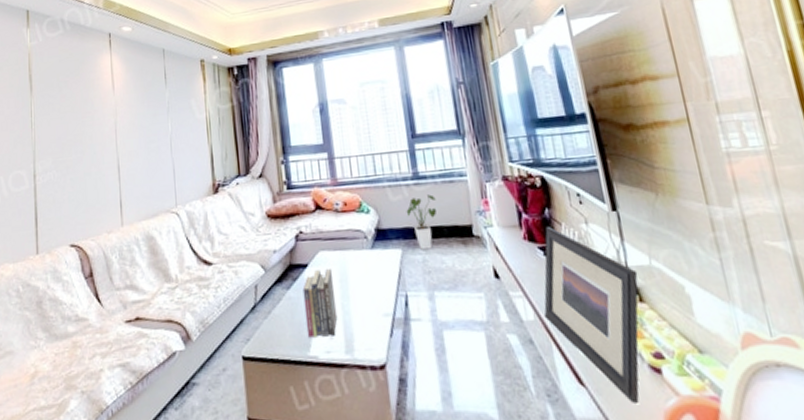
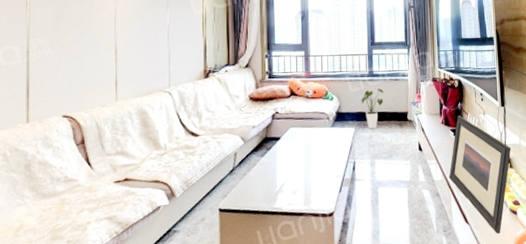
books: present [302,269,338,338] -> none [274,142,300,194]

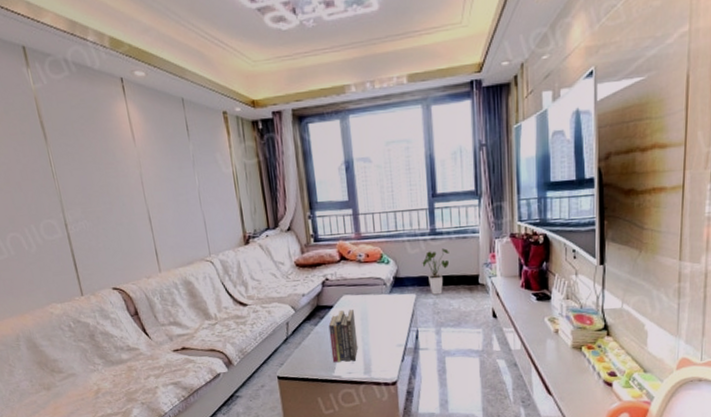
books: none [274,142,300,194] -> present [328,310,358,363]
picture frame: present [449,116,511,234] -> none [530,277,610,406]

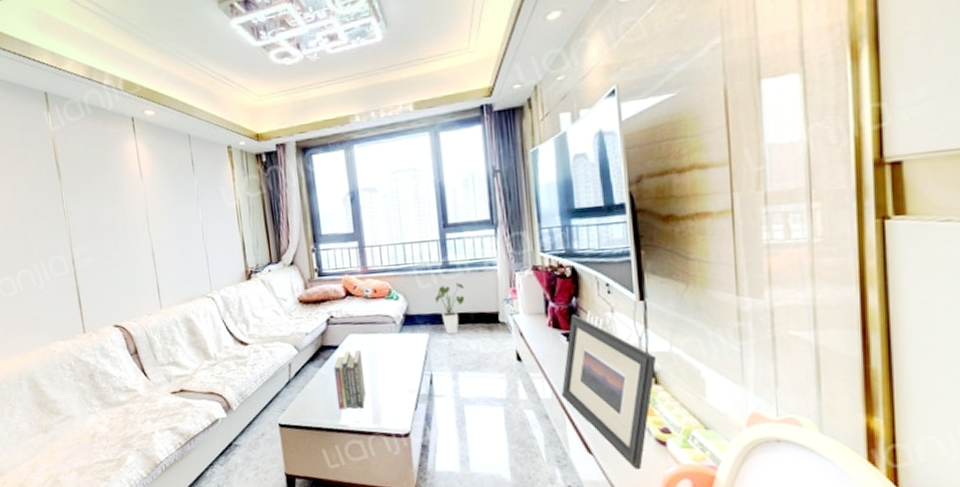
picture frame: none [530,277,610,406] -> present [562,315,657,469]

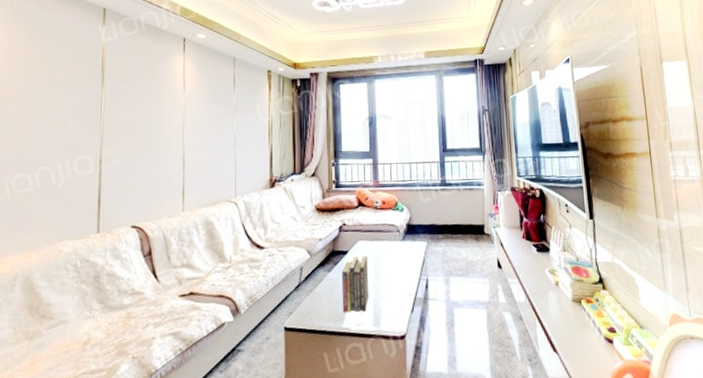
house plant: present [434,283,465,334] -> none [433,199,458,243]
picture frame: present [562,315,657,469] -> none [533,229,603,366]

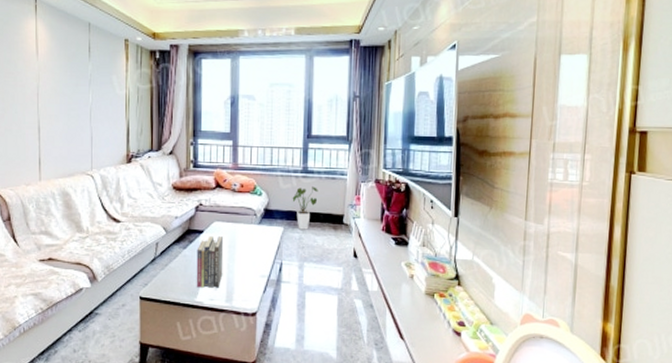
house plant: none [433,199,458,243] -> present [292,187,318,230]

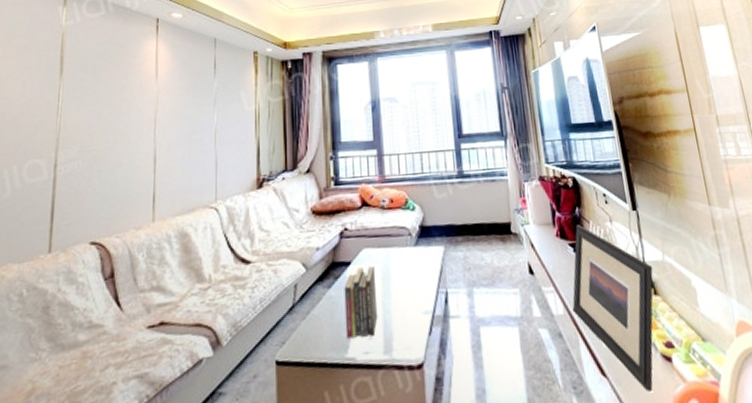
house plant: present [292,187,318,230] -> none [450,193,479,247]
picture frame: none [386,223,462,354] -> present [572,225,653,392]

